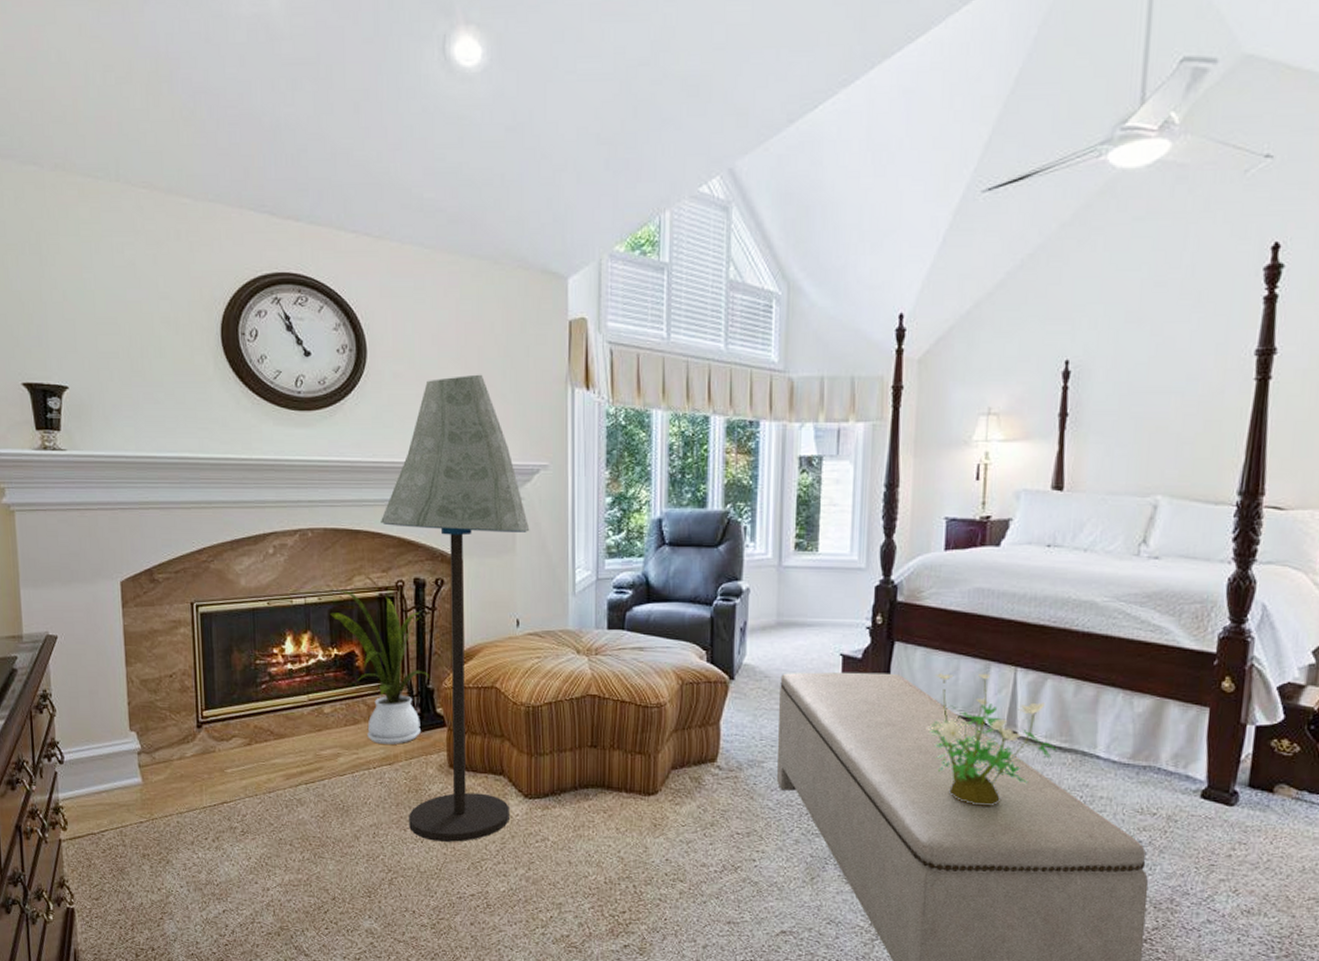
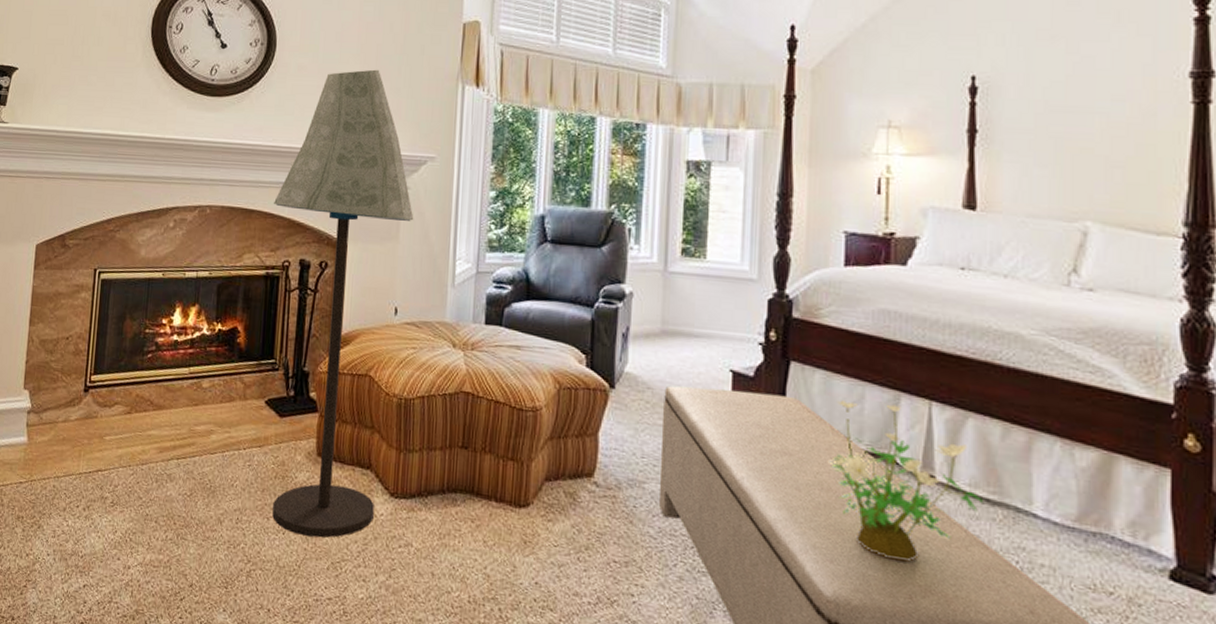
house plant: present [330,589,429,744] -> none [219,265,306,427]

